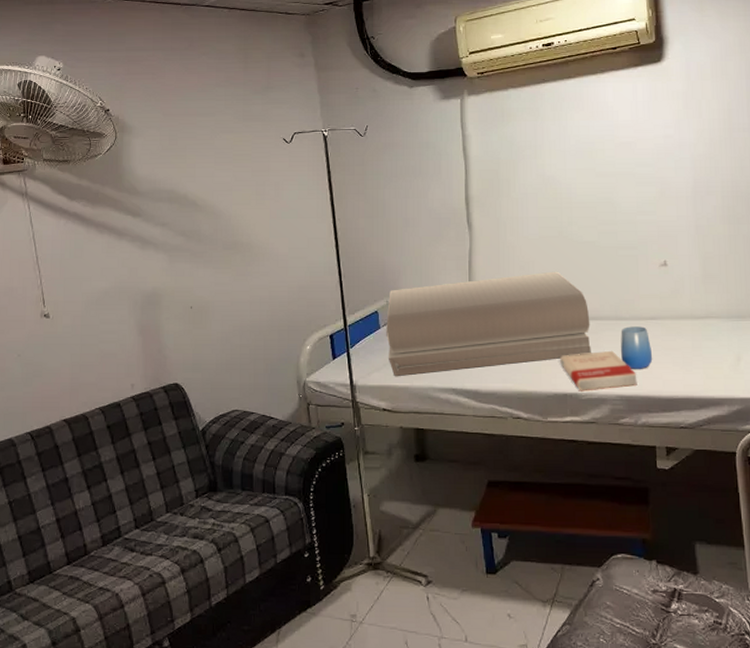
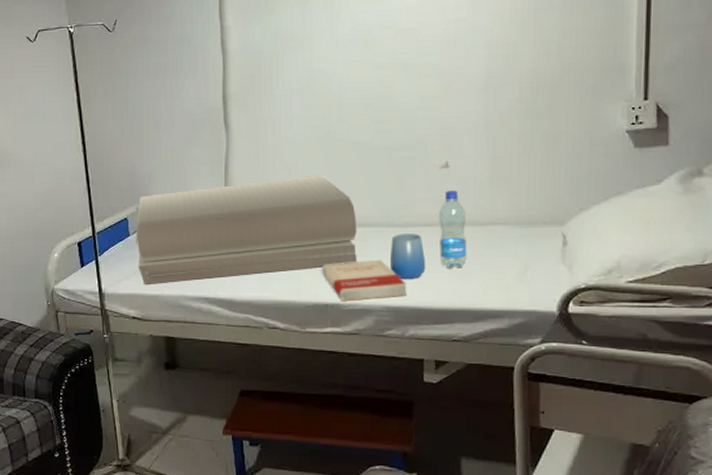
bottle: none [661,287,688,359] -> present [439,190,467,269]

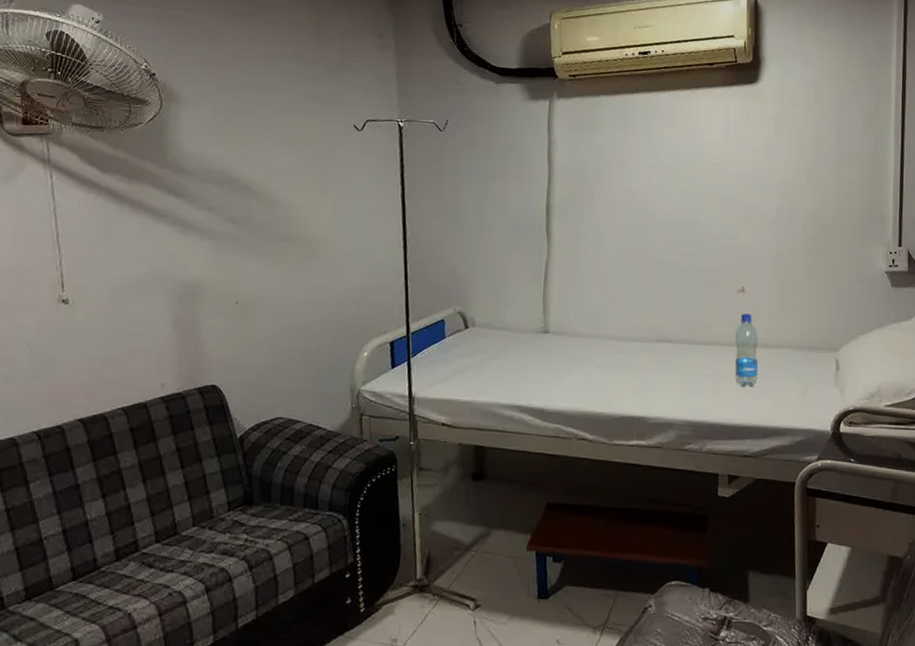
towel: present [136,175,357,284] -> none [451,290,664,390]
book: present [322,259,407,301] -> none [630,374,706,414]
cup: present [390,234,426,279] -> none [692,351,723,395]

